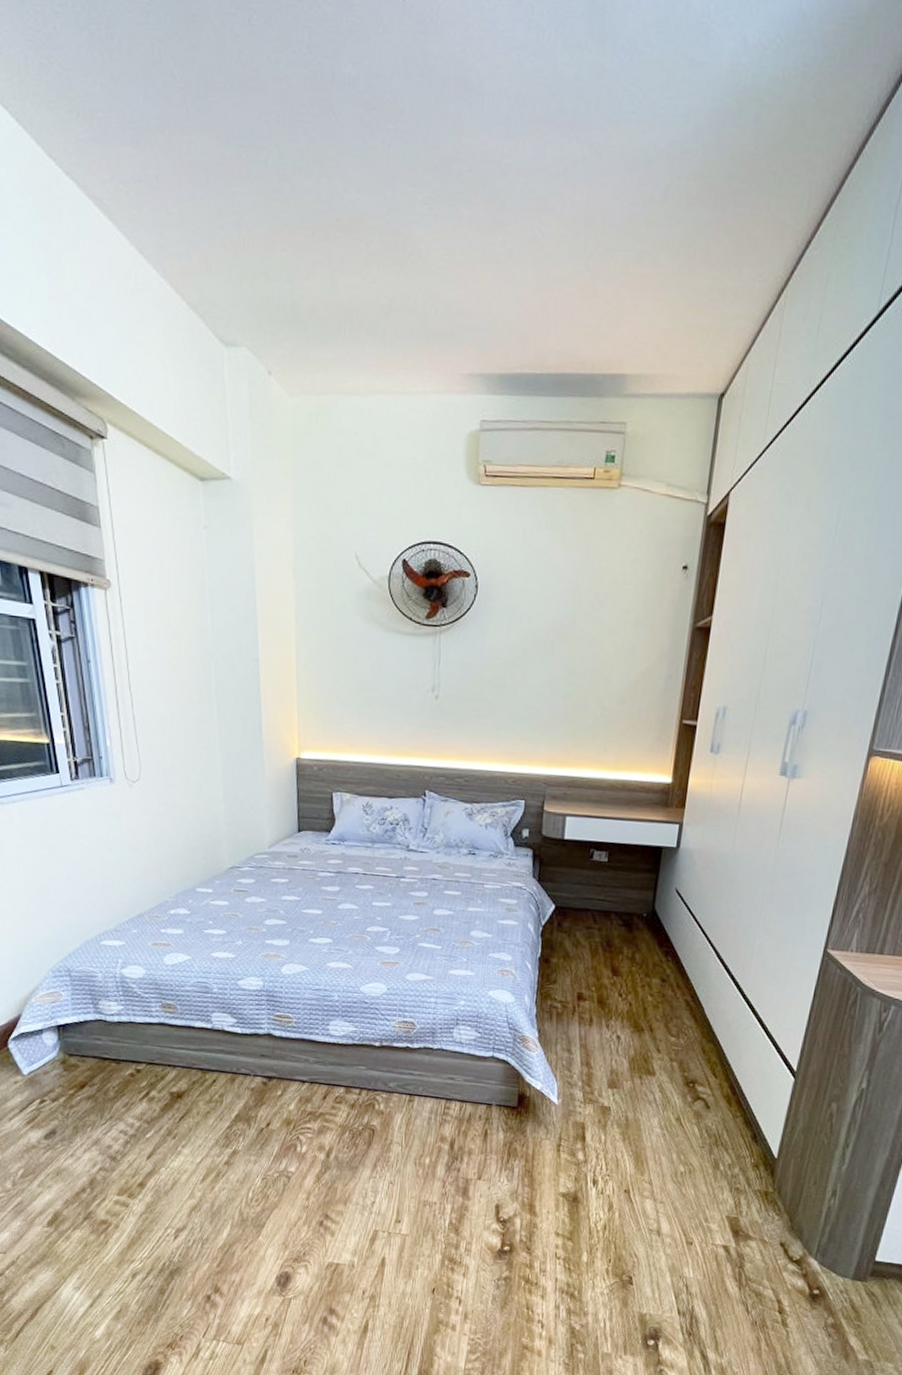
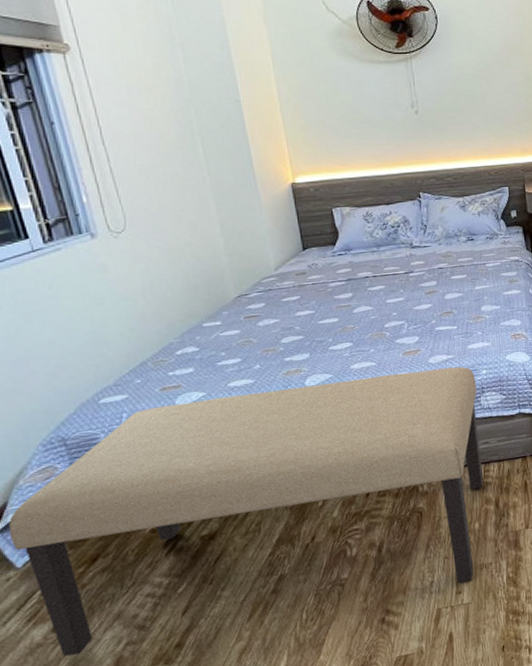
bench: none [20,959,452,1213] -> present [8,366,483,657]

